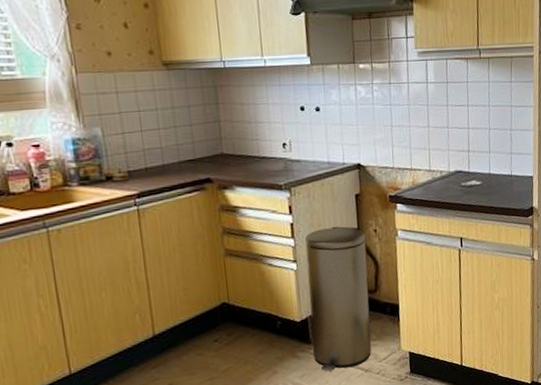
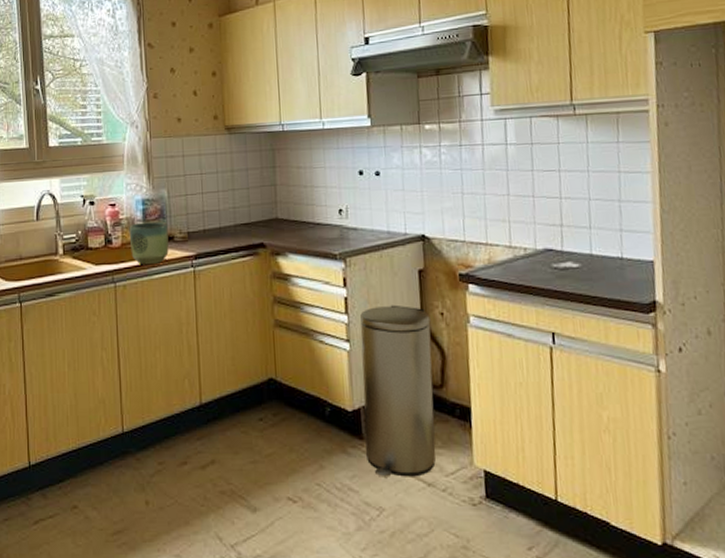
ceramic pot: none [58,161,108,208] -> present [129,221,169,265]

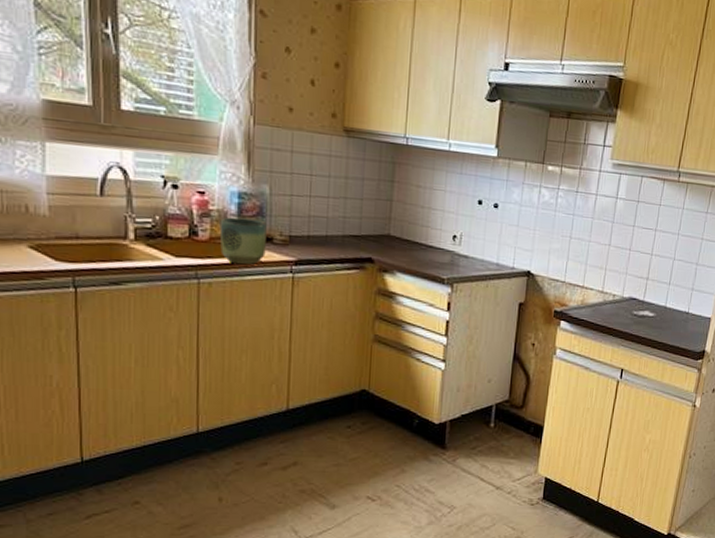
pedal bin: present [360,304,436,477] -> none [446,332,523,482]

